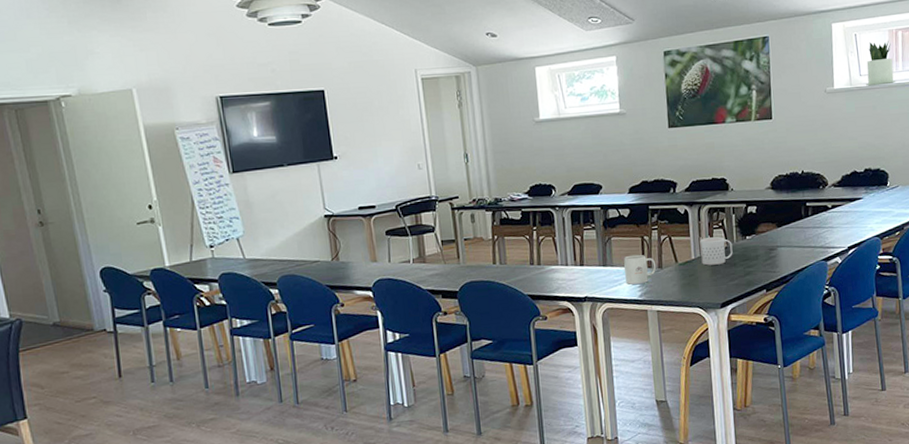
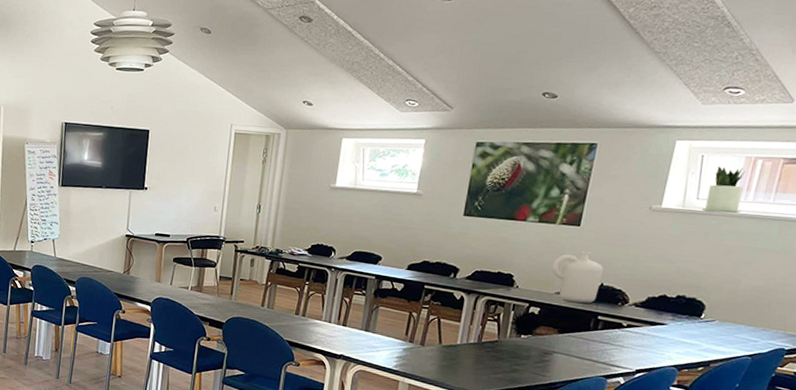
mug: present [623,254,657,285] -> none [384,326,419,356]
mug: present [700,236,733,266] -> none [466,327,504,356]
water jug: none [757,142,802,195] -> present [551,250,604,304]

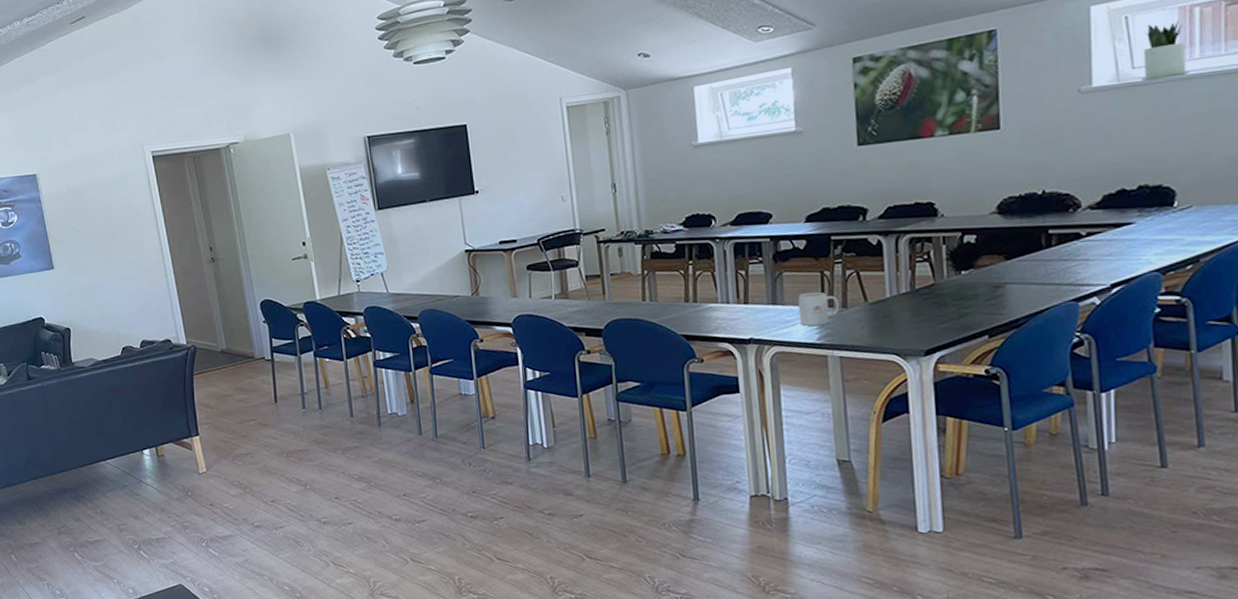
mug: none [384,326,419,356] -> present [797,291,840,327]
water jug: present [551,250,604,304] -> none [978,156,1042,221]

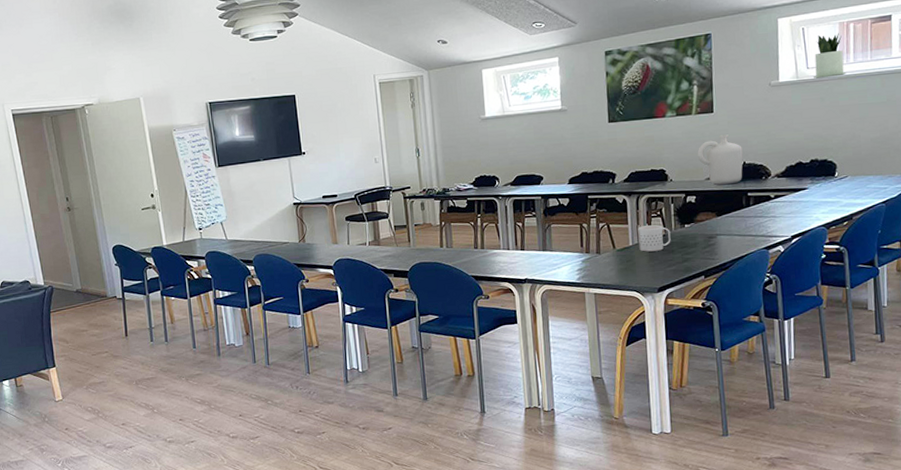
mug: present [797,291,840,327] -> none [562,240,595,269]
mug: none [897,271,943,306] -> present [638,225,671,252]
water jug: none [978,156,1042,221] -> present [697,134,743,185]

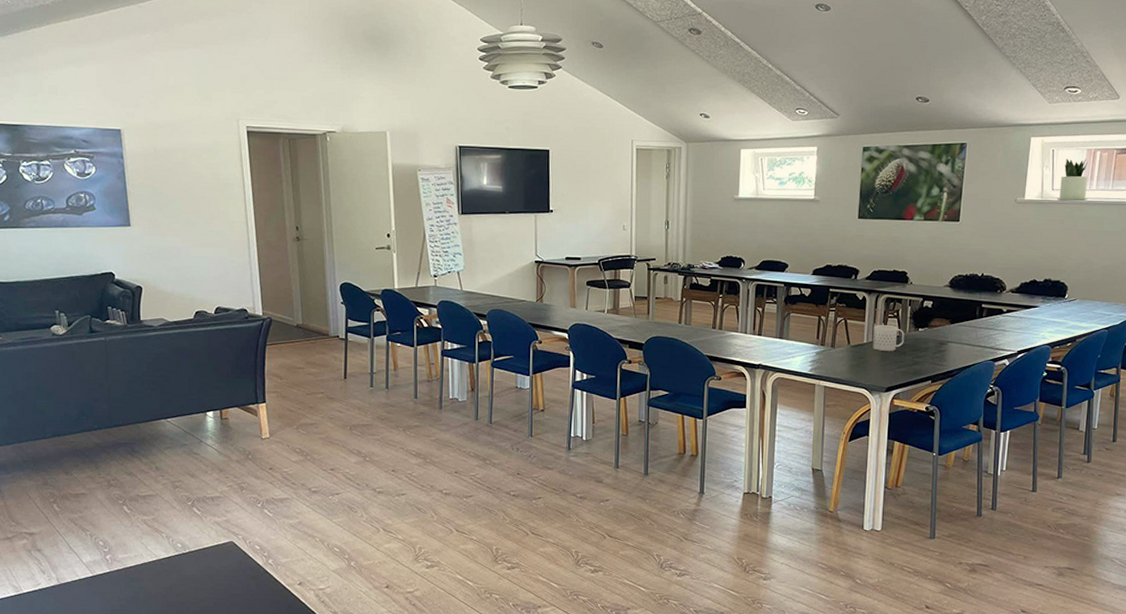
water jug: present [697,134,743,185] -> none [939,244,982,294]

